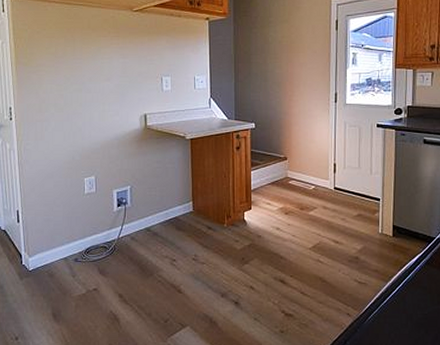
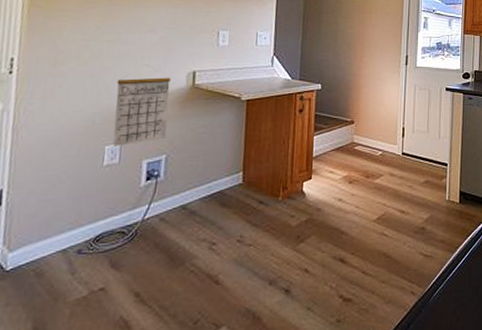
calendar: none [87,110,128,178] -> present [113,65,171,146]

